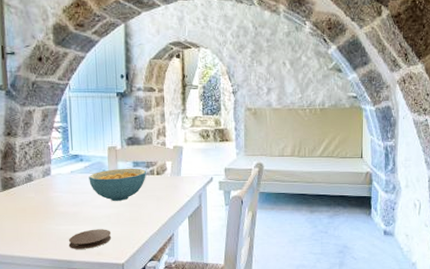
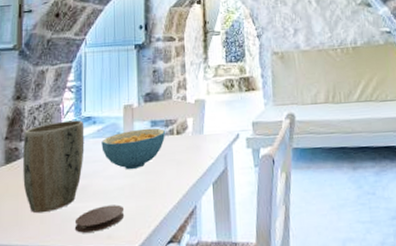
plant pot: none [17,157,74,232] -> present [23,120,85,214]

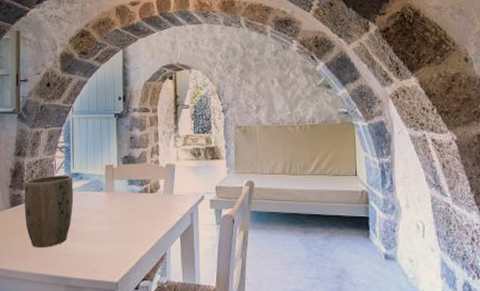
coaster: present [74,204,125,233] -> none [67,246,107,266]
cereal bowl: present [101,128,166,170] -> none [87,186,141,219]

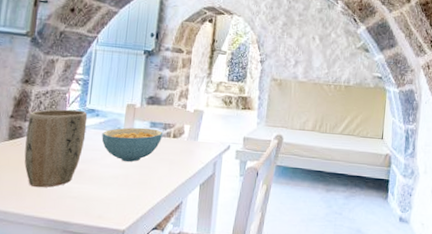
cereal bowl: none [87,186,141,219] -> present [101,127,164,163]

